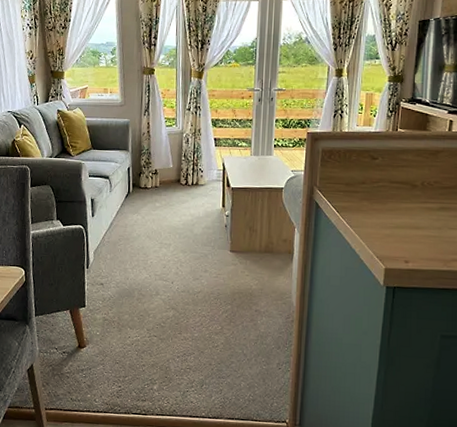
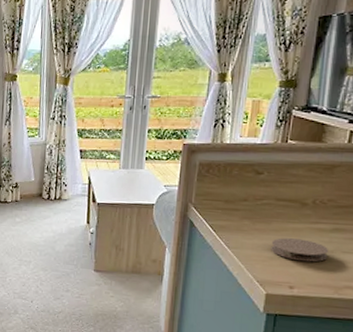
coaster: none [387,216,436,238] -> present [271,238,328,262]

